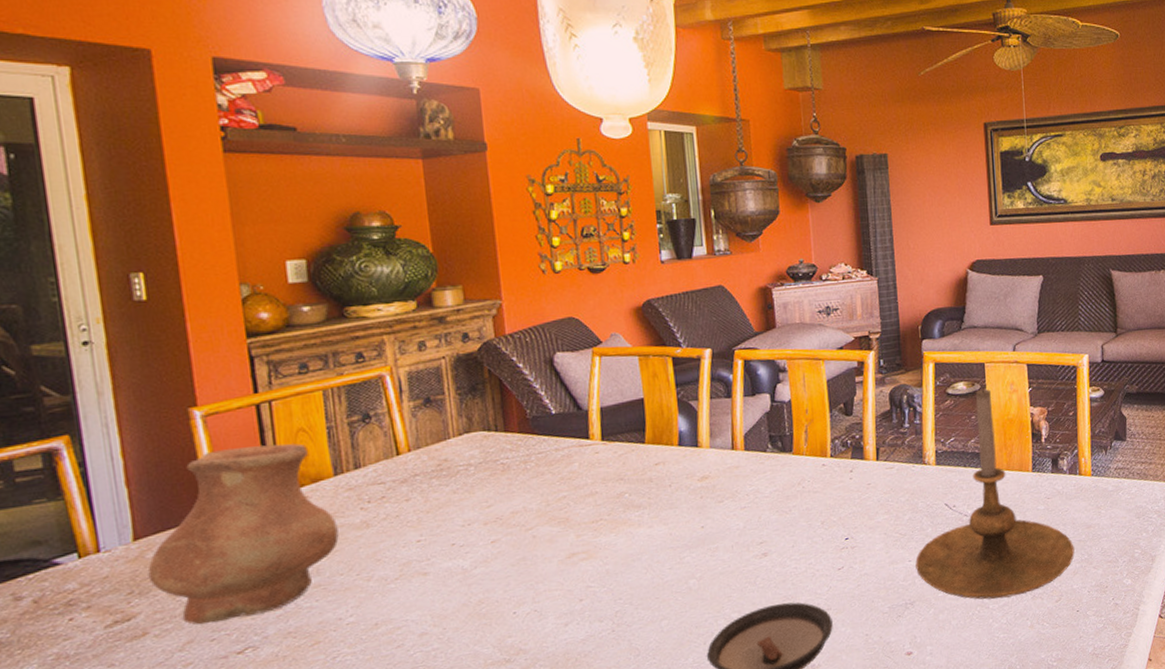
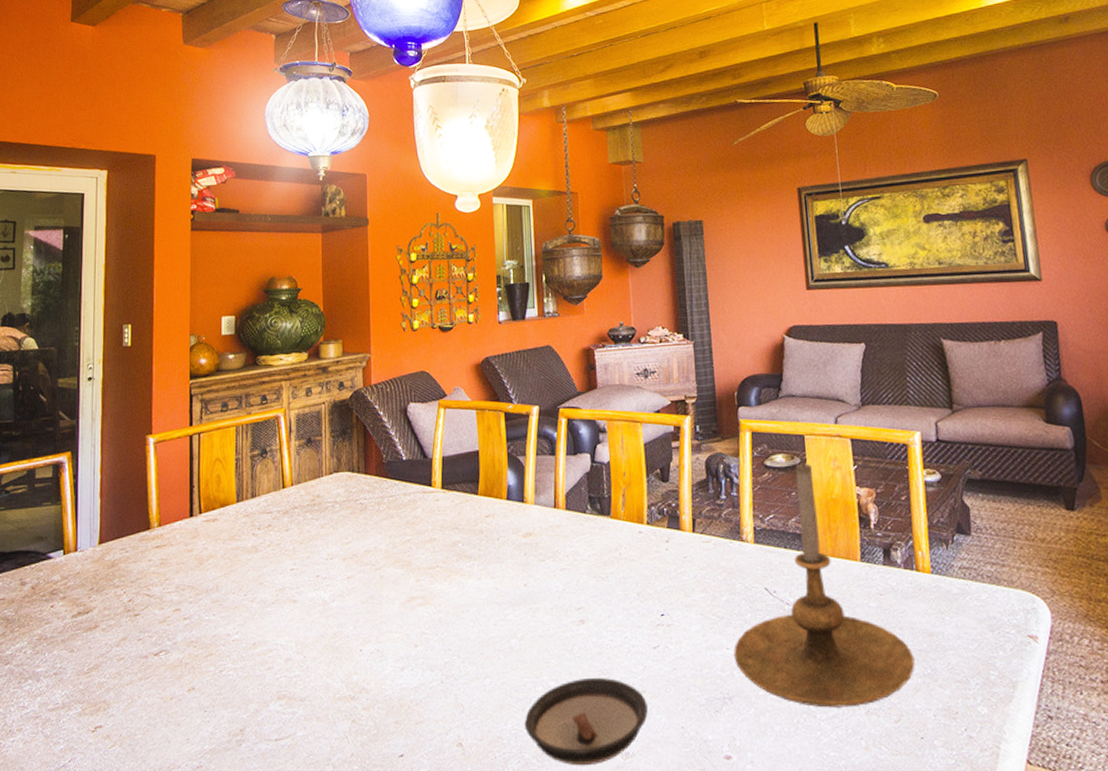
vase: present [147,443,339,625] -> none [104,471,235,625]

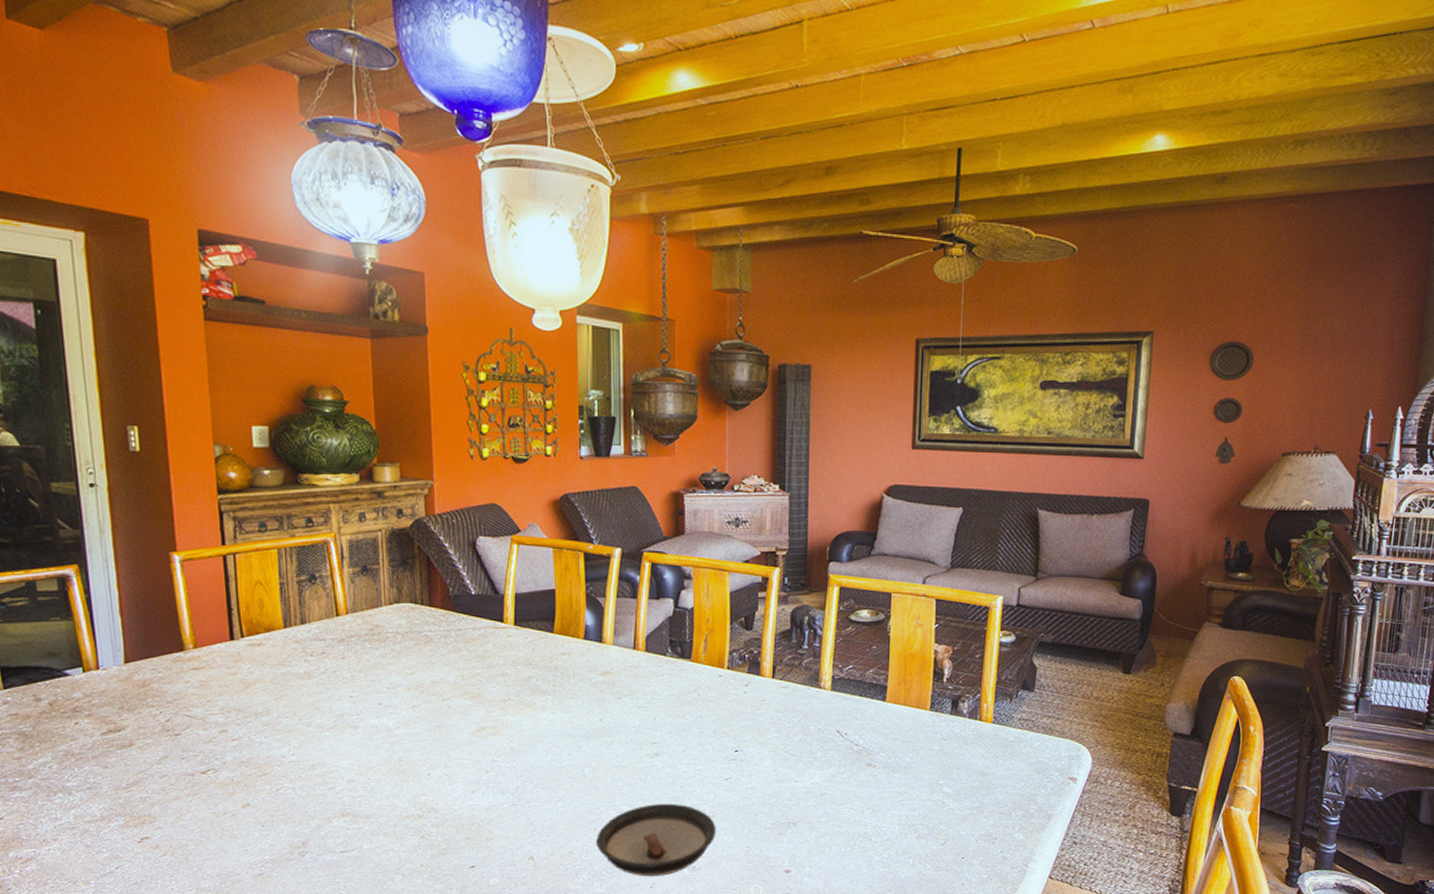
candle holder: present [733,463,915,708] -> none [802,619,966,833]

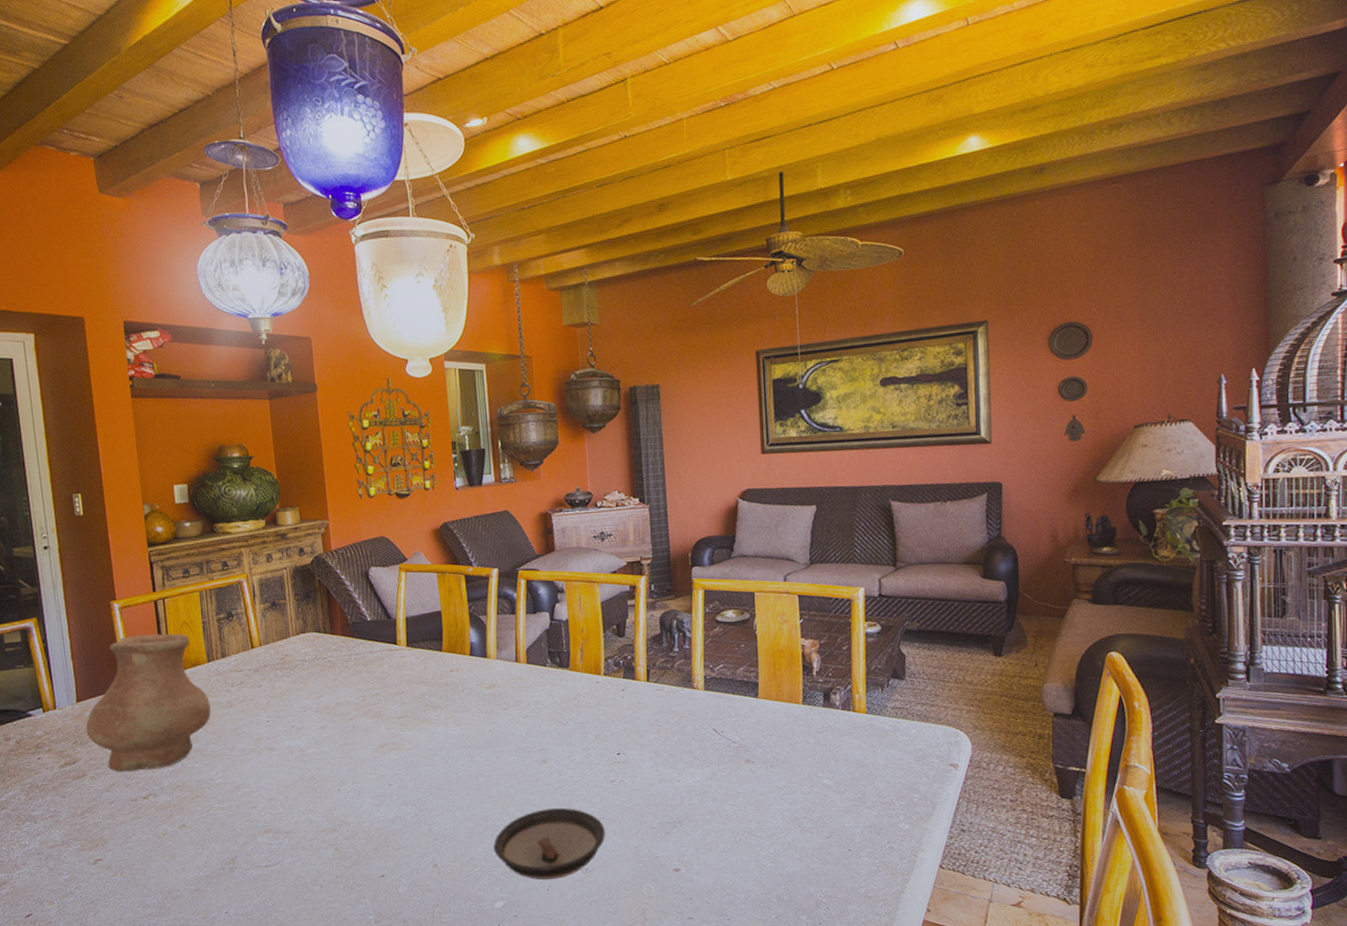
vase: none [134,593,286,744] -> present [85,633,211,773]

